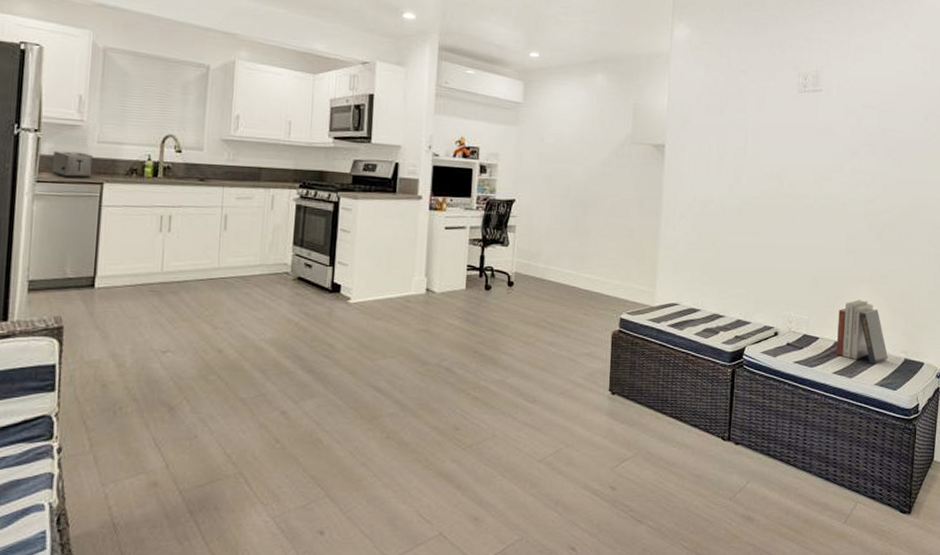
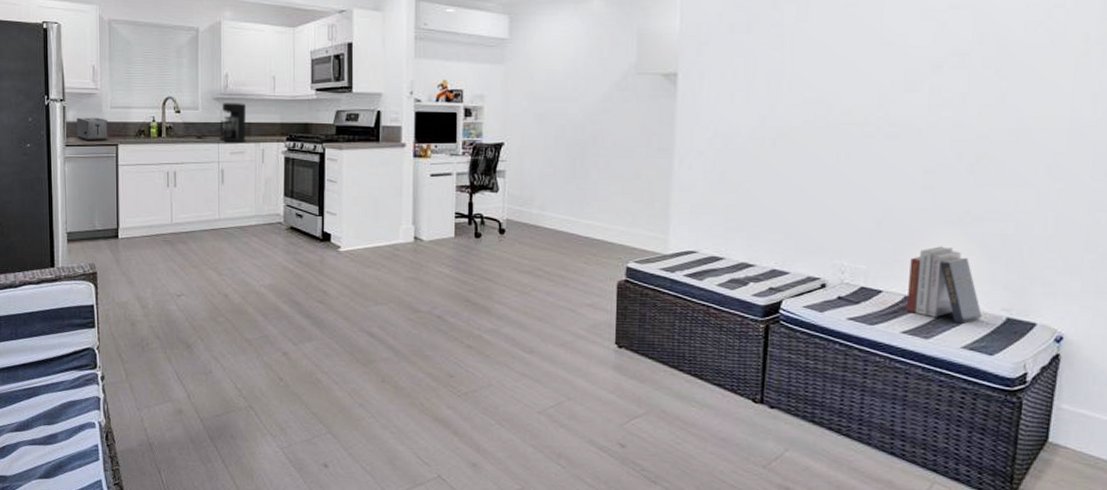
coffee maker: none [225,145,257,187] -> present [219,103,246,142]

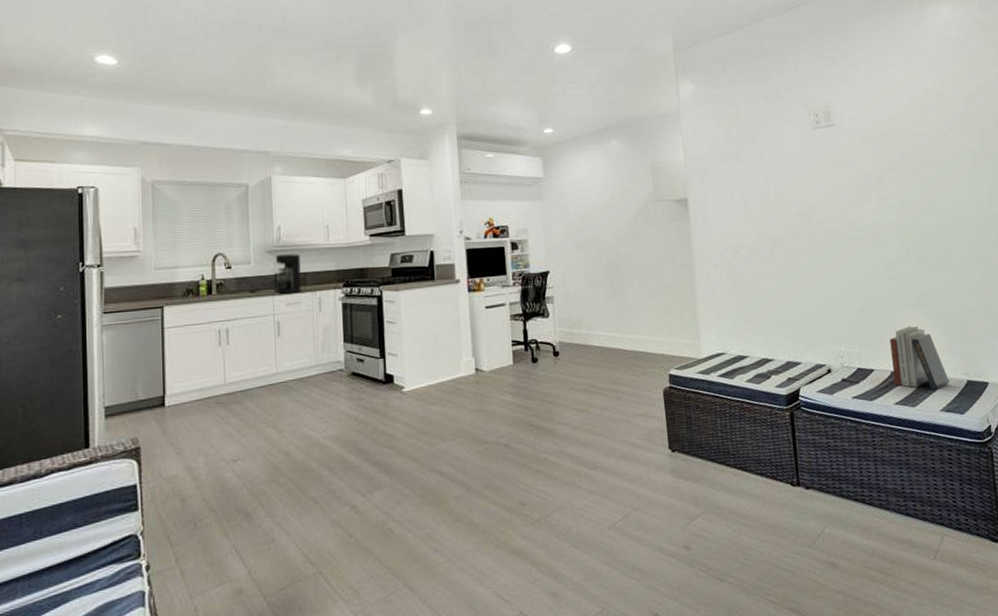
toaster: present [77,117,108,142] -> none [116,280,152,307]

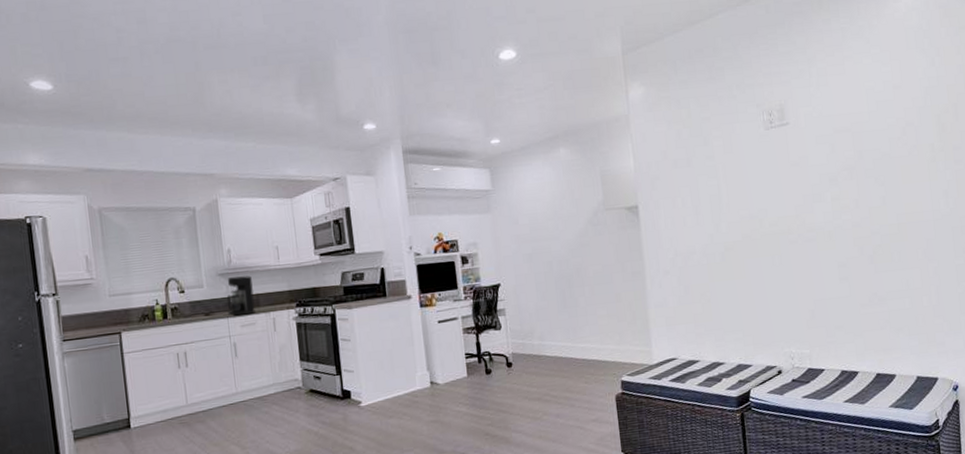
books: present [889,326,950,390] -> none [840,325,899,388]

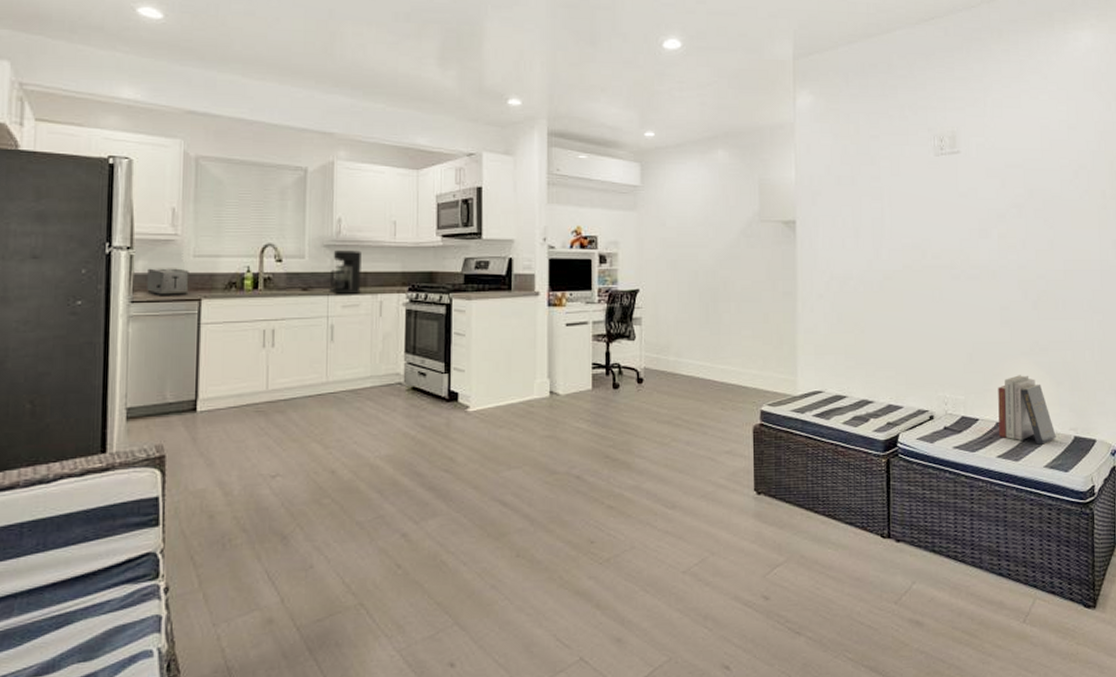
toaster: none [72,307,110,334] -> present [147,268,189,296]
books: none [840,325,899,388] -> present [998,375,1056,445]

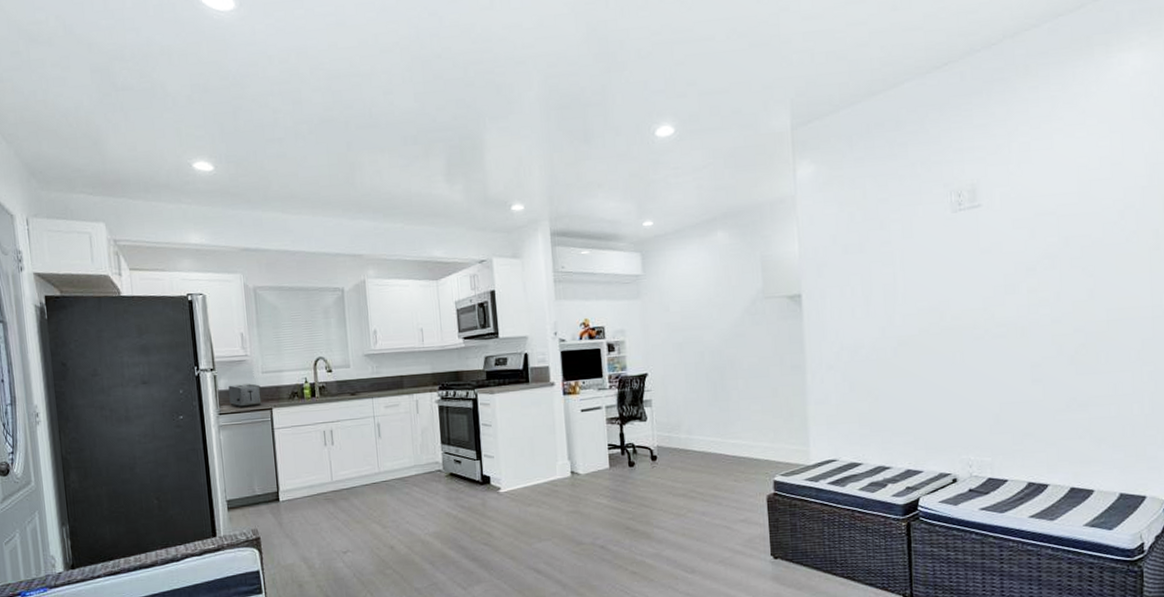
coffee maker: present [329,250,361,294] -> none [371,357,399,397]
books: present [998,375,1056,445] -> none [1029,433,1098,503]

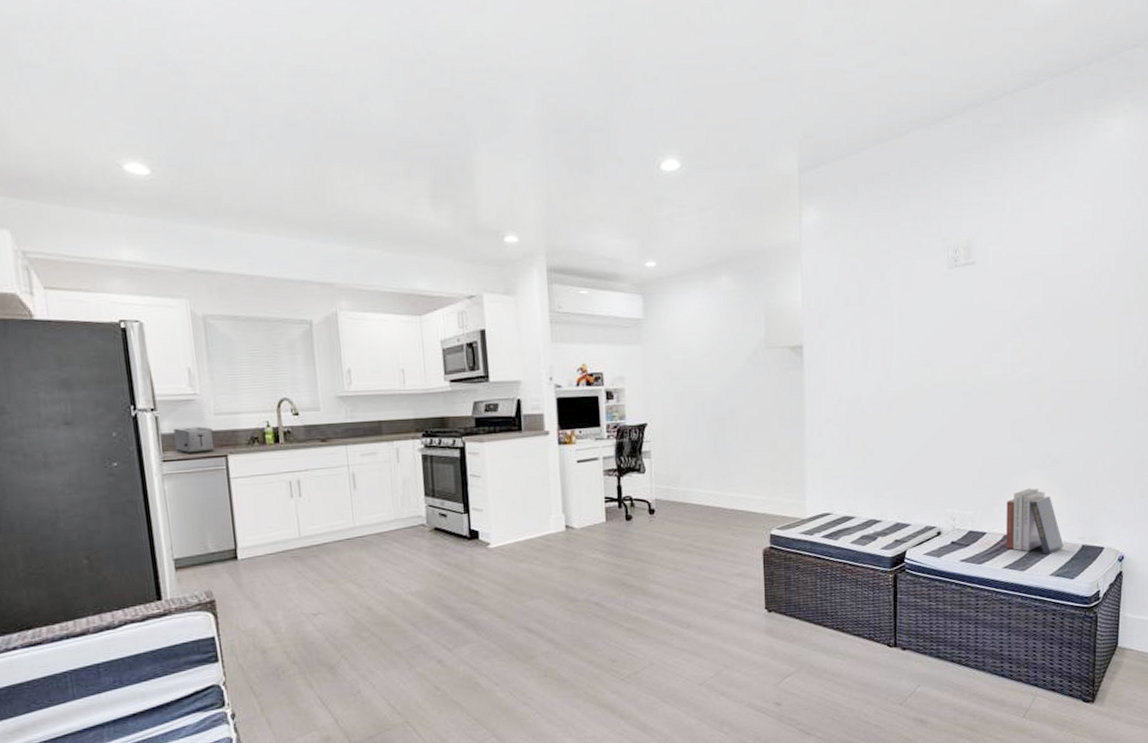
books: none [1029,433,1098,503] -> present [1005,488,1064,555]

